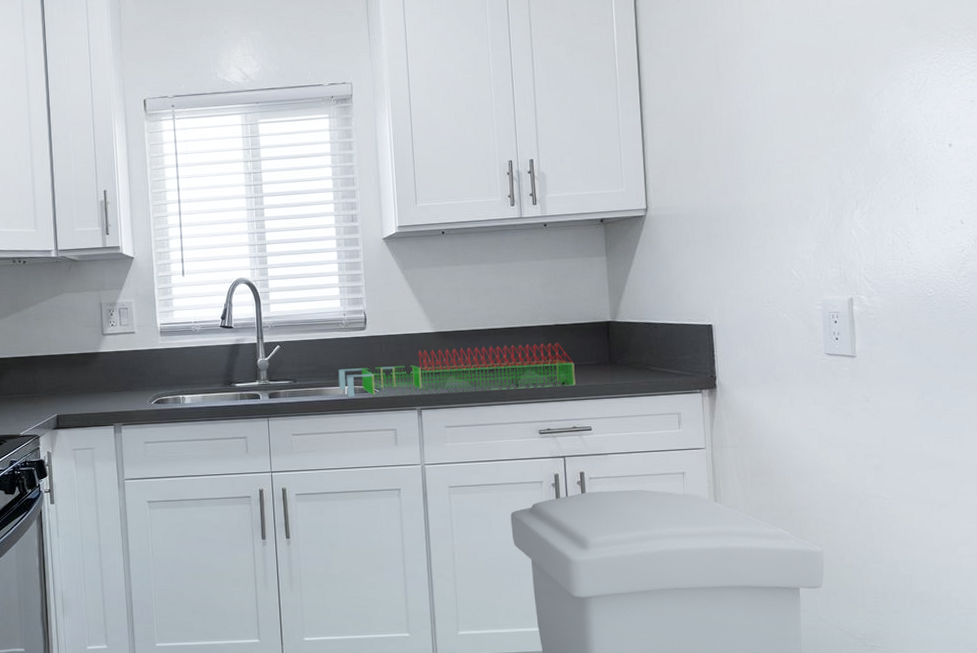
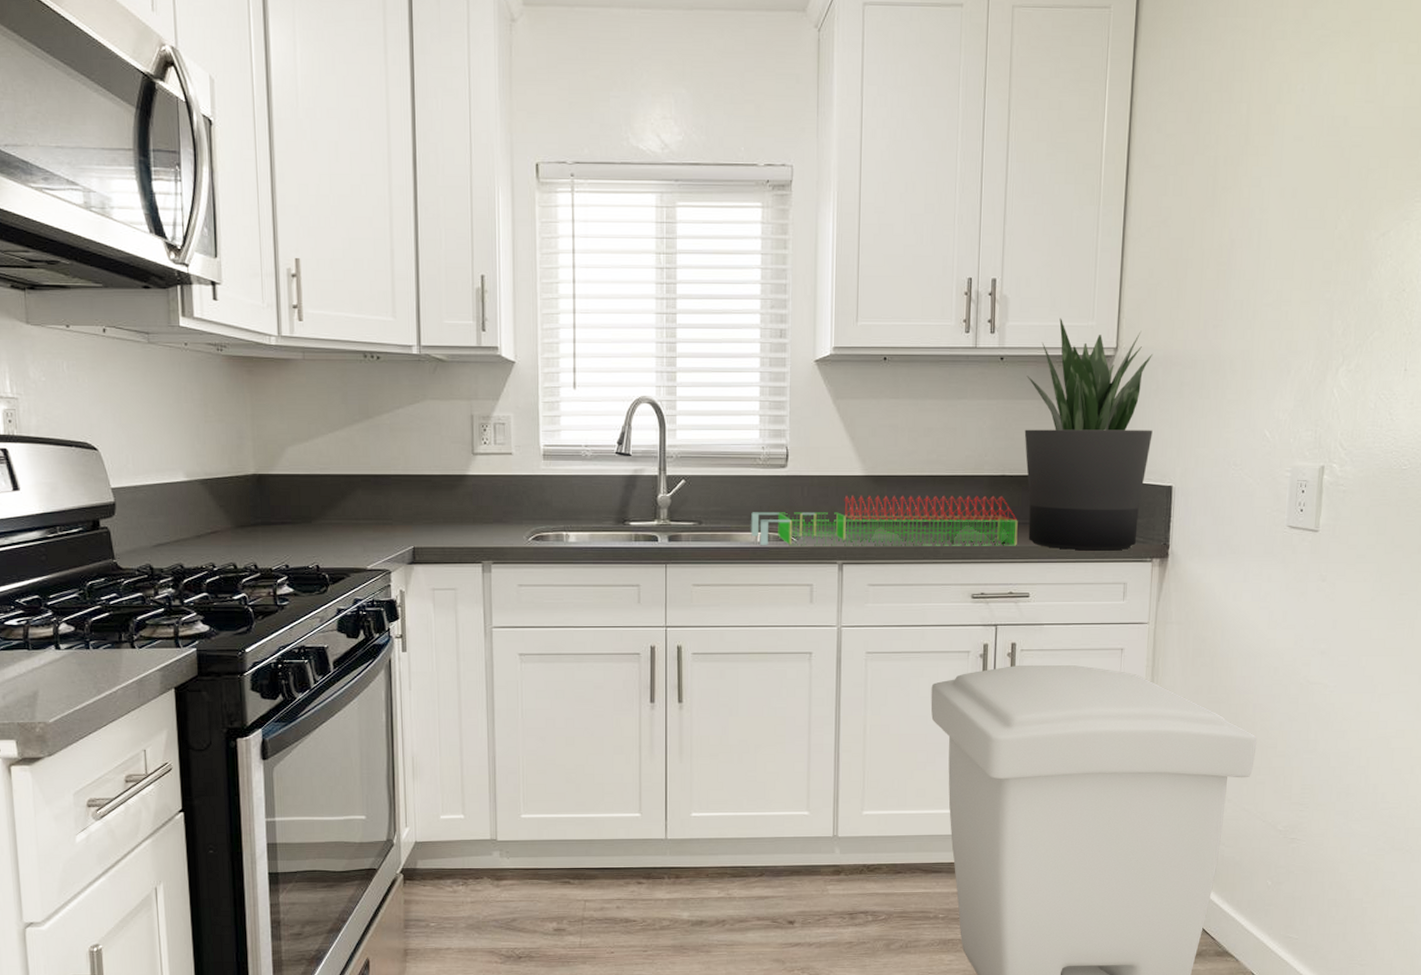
planter: none [569,187,688,386] -> present [1024,318,1153,551]

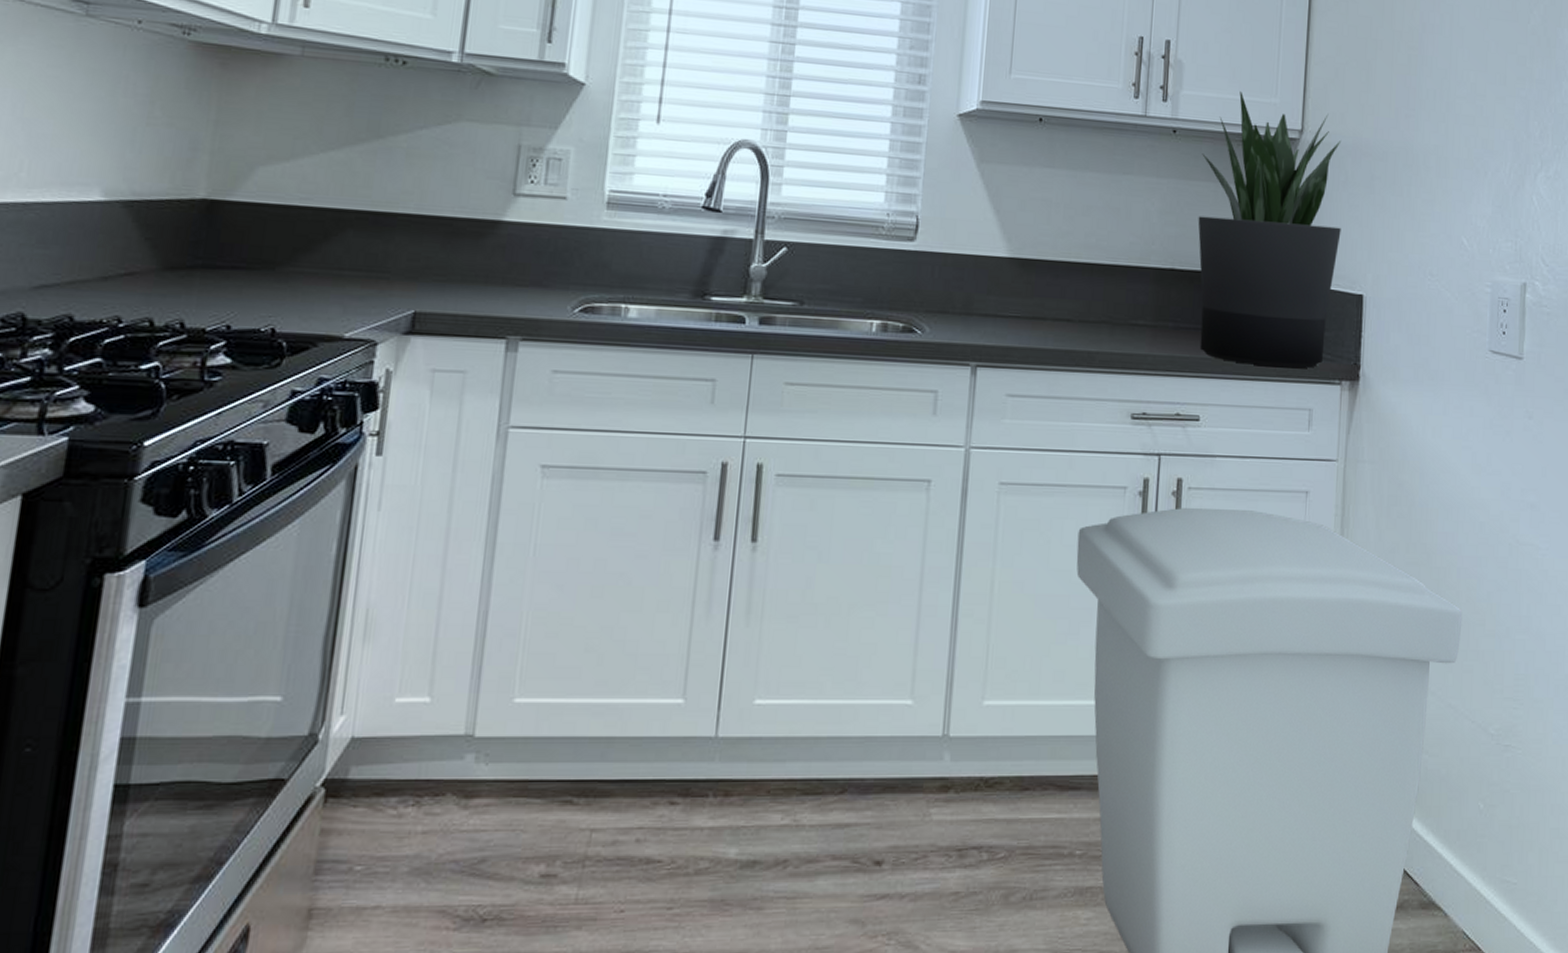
dish rack: present [751,495,1018,546] -> none [865,280,1188,356]

